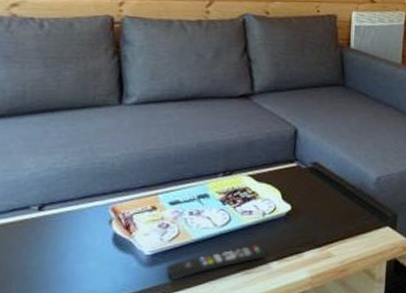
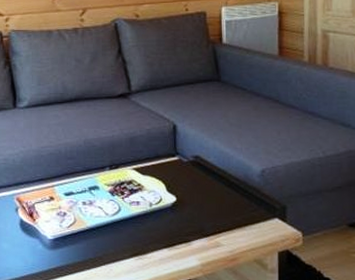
remote control: present [166,245,267,281] -> none [67,233,157,263]

